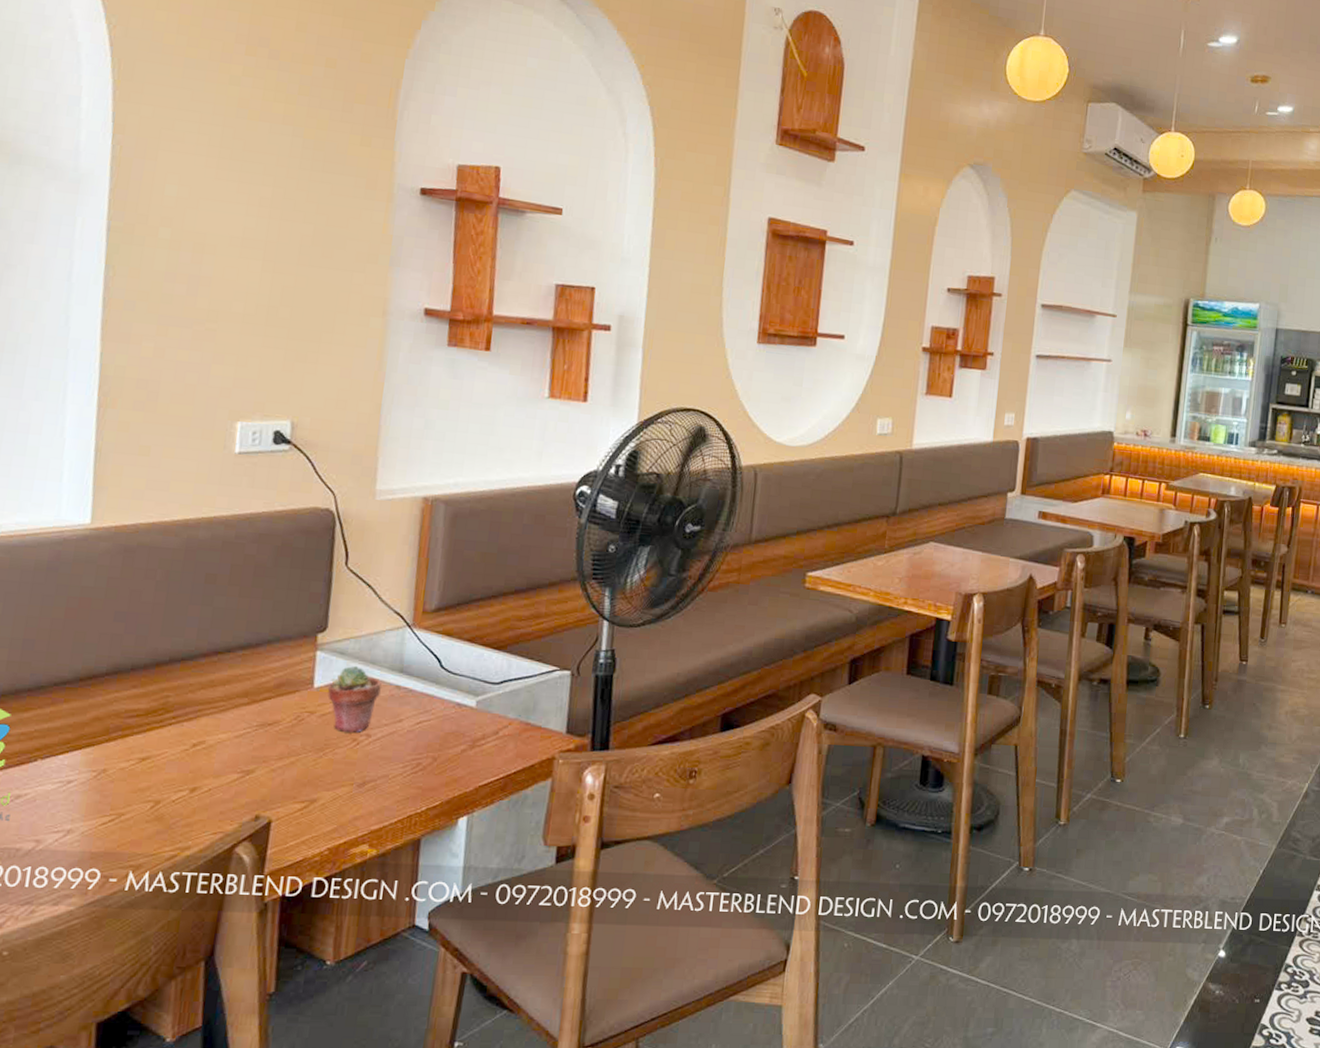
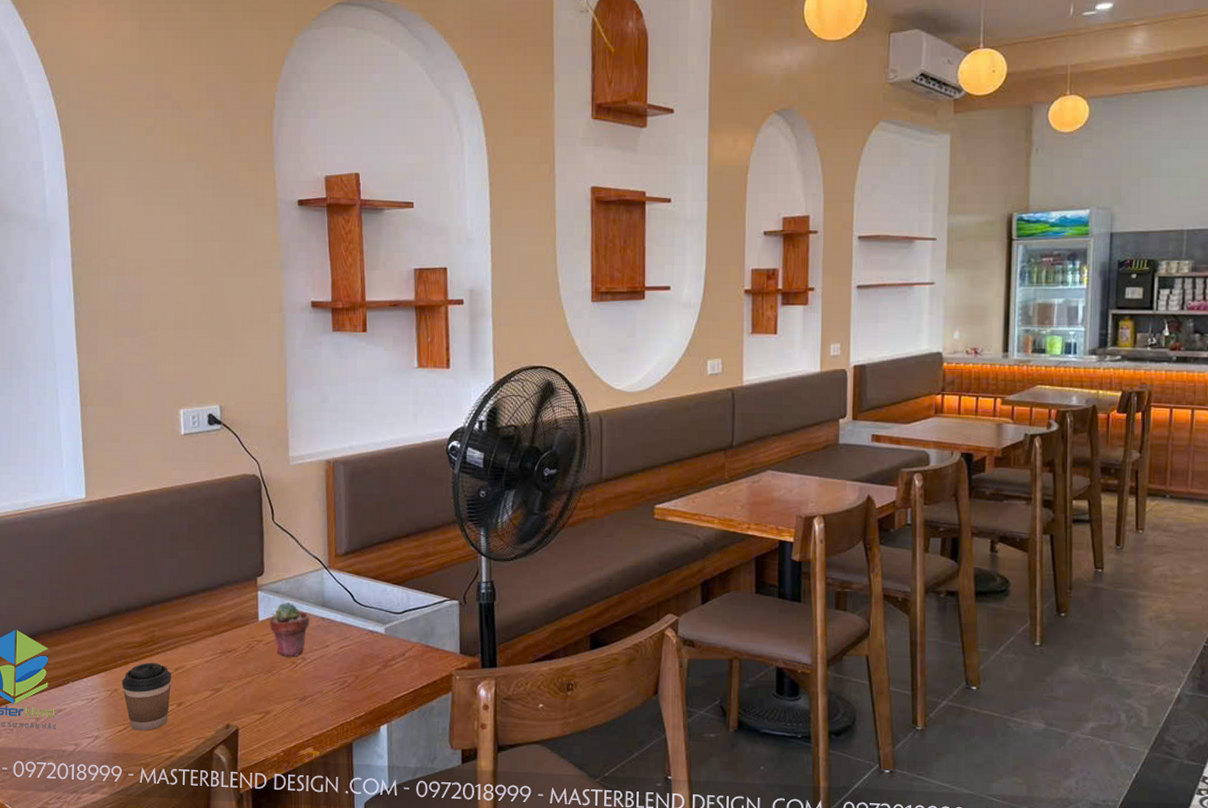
coffee cup: none [113,736,186,824] -> present [122,663,171,731]

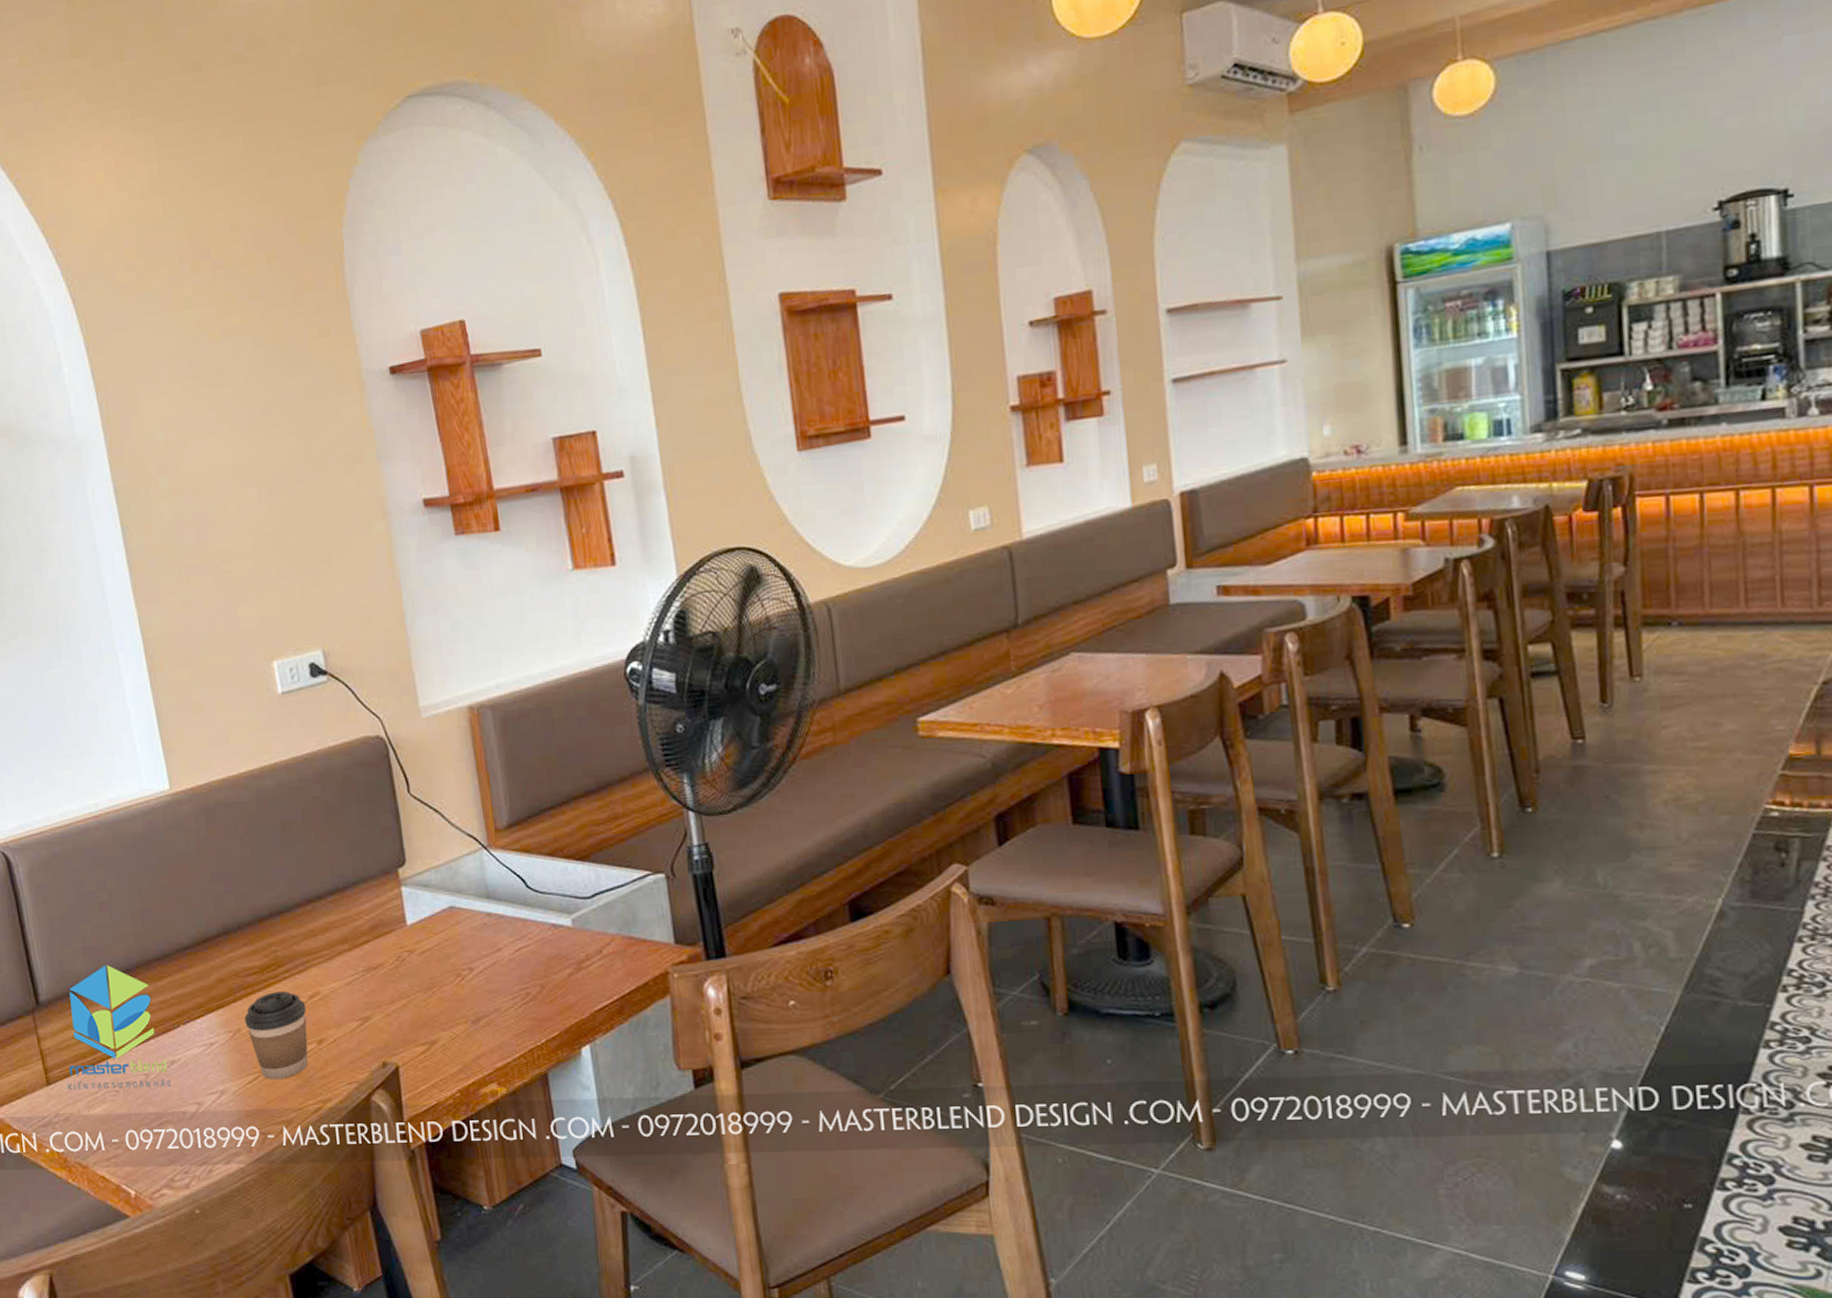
potted succulent: present [269,602,309,657] -> none [420,897,473,968]

